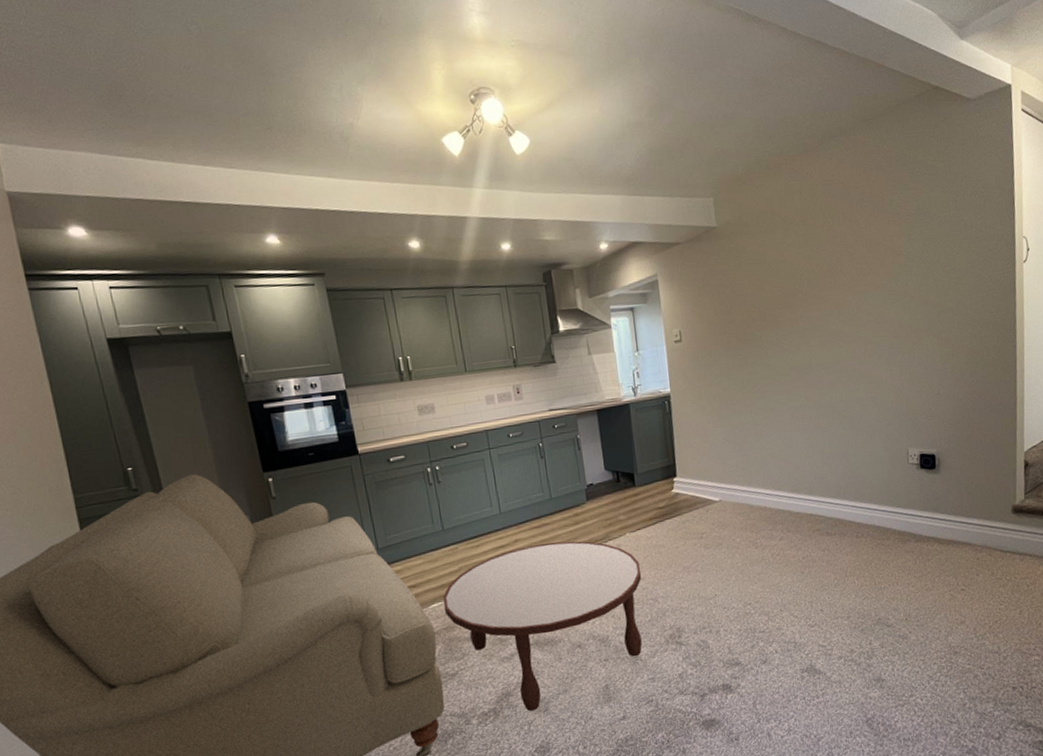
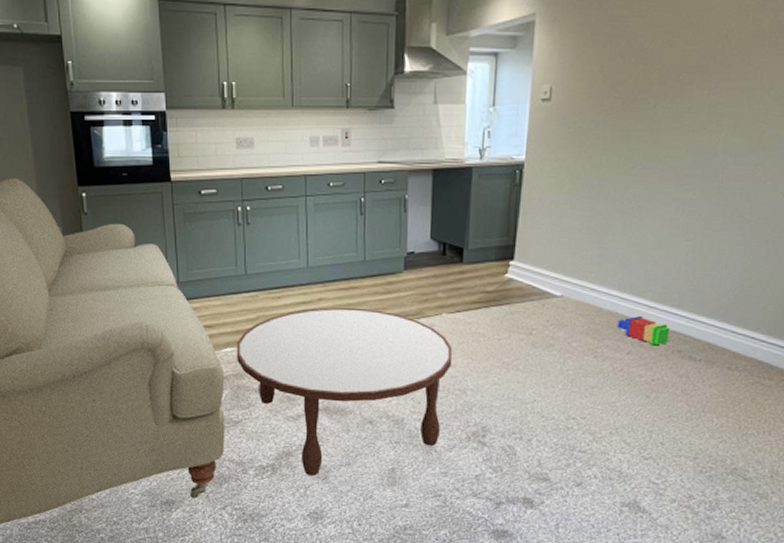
stacking toy: none [767,505,809,530] -> present [617,315,670,346]

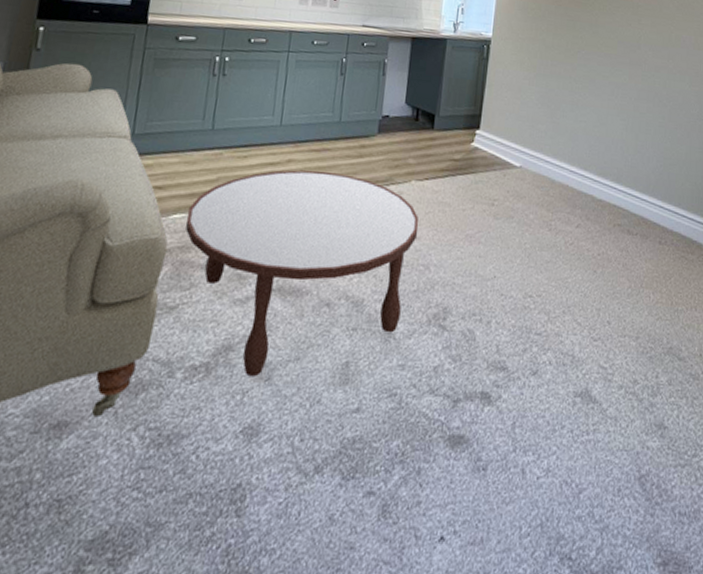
stacking toy: present [617,315,670,346] -> none [568,188,611,219]

